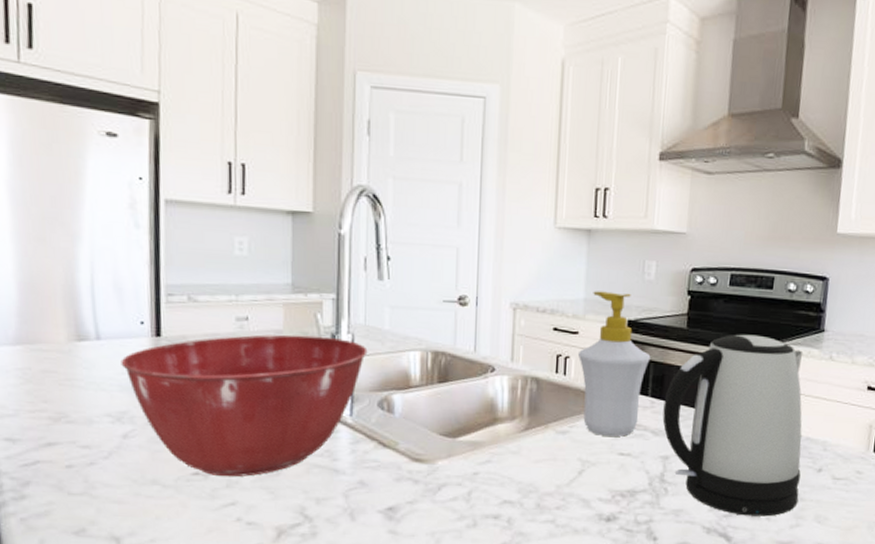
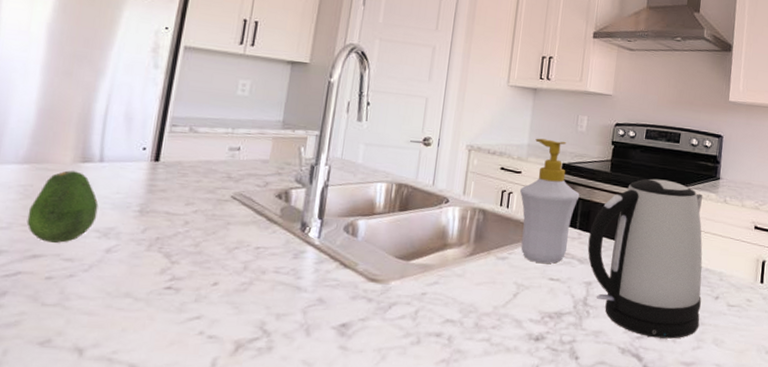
fruit: none [32,350,106,429] -> present [26,170,99,243]
mixing bowl: present [121,334,368,477] -> none [118,163,341,292]

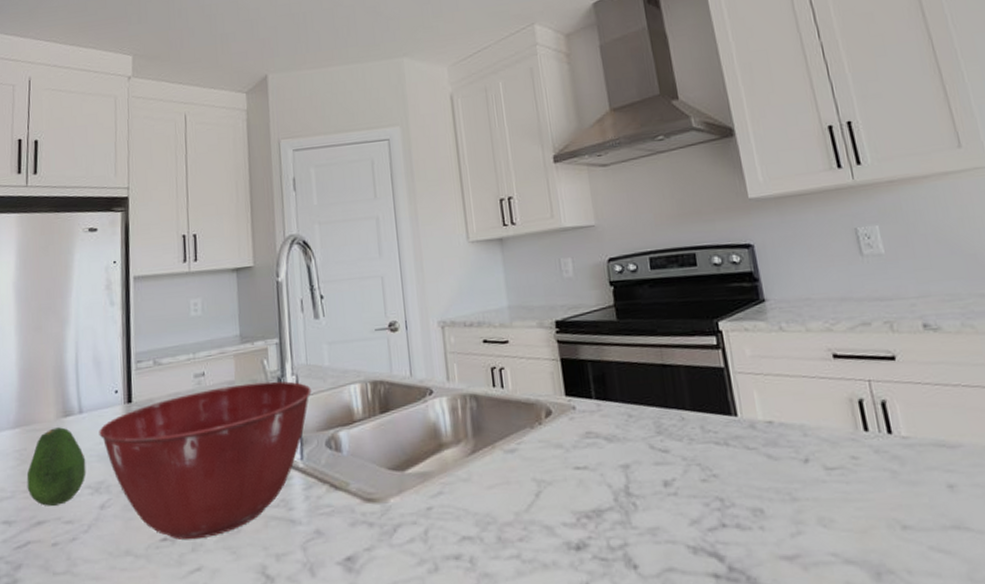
mixing bowl: none [118,163,341,292] -> present [99,381,312,540]
soap bottle: present [519,138,580,264] -> none [511,295,588,450]
kettle: present [587,179,703,339] -> none [610,316,792,527]

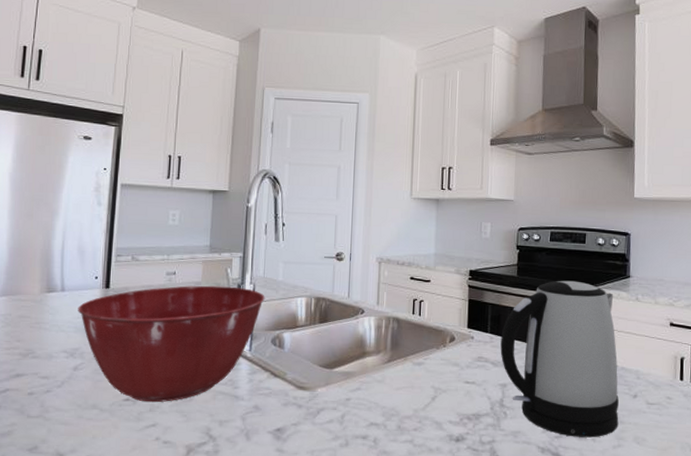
fruit: present [26,427,86,506] -> none [9,300,64,363]
kettle: none [610,316,792,527] -> present [500,280,619,438]

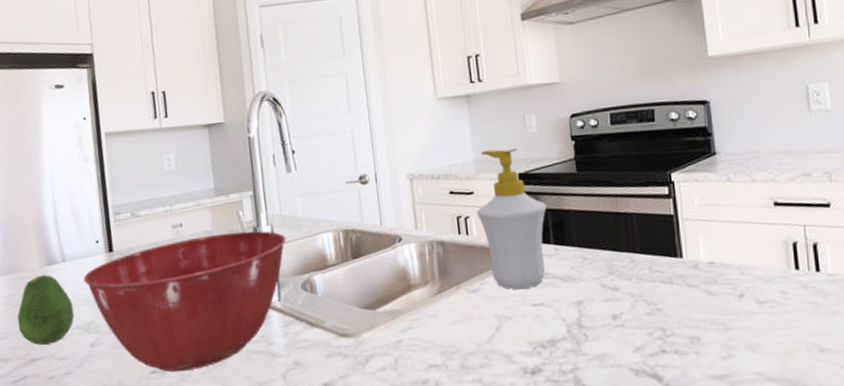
fruit: none [9,300,64,363] -> present [16,275,75,345]
soap bottle: none [430,247,489,367] -> present [476,149,547,289]
kettle: present [500,280,619,438] -> none [567,168,725,353]

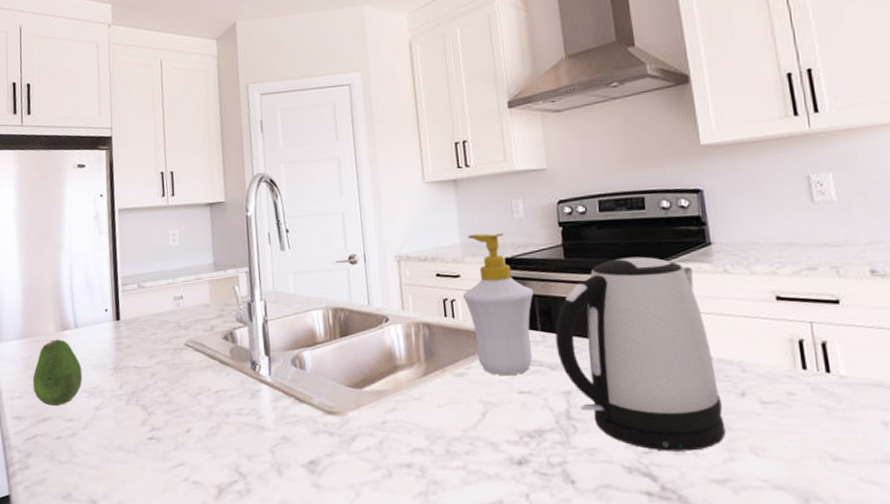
mixing bowl: present [83,230,287,372] -> none [92,305,278,440]
kettle: none [567,168,725,353] -> present [555,256,726,451]

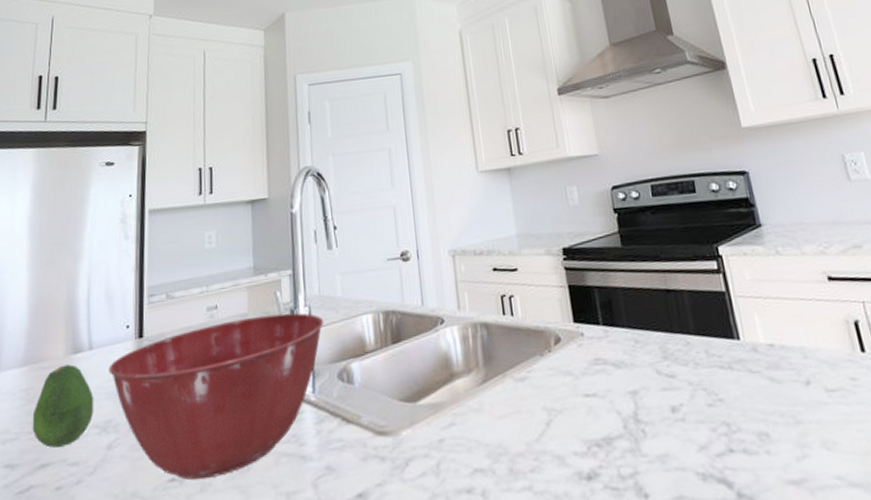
mixing bowl: none [92,305,278,440] -> present [108,313,324,480]
soap bottle: present [462,233,534,375] -> none [520,222,596,377]
kettle: present [555,256,726,451] -> none [617,241,796,453]

